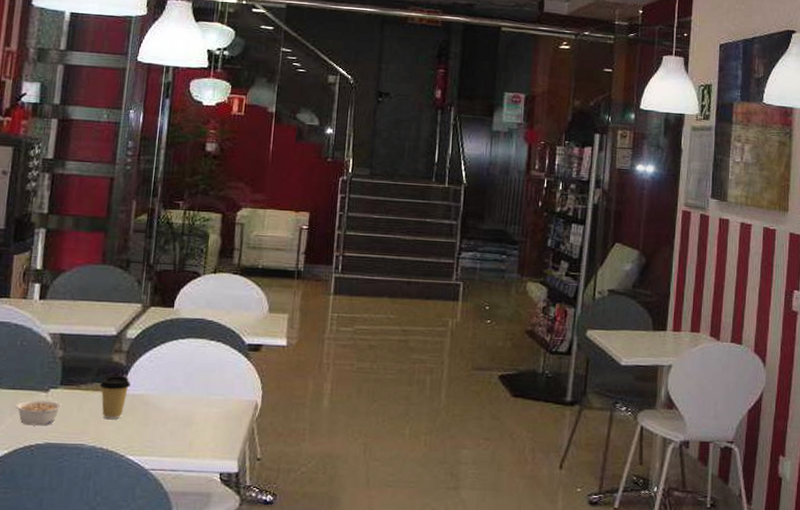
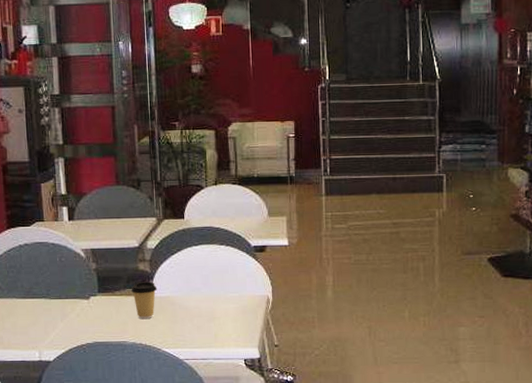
legume: present [14,399,63,426] -> none [63,306,103,328]

